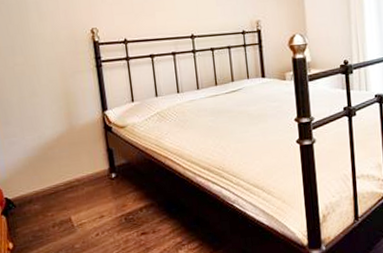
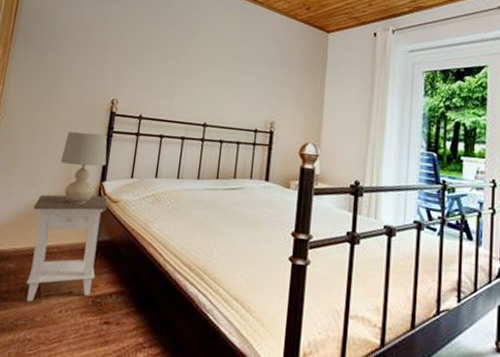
nightstand: none [41,124,122,234] -> present [26,194,109,302]
table lamp: none [54,65,103,139] -> present [60,132,107,205]

